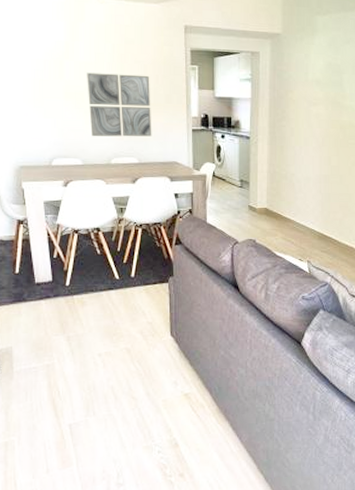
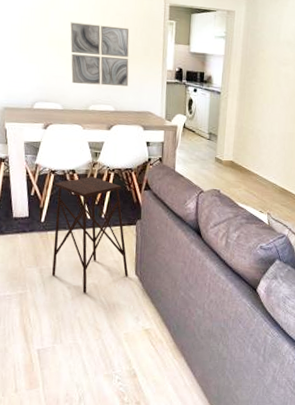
side table: none [79,233,163,360] -> present [52,176,129,294]

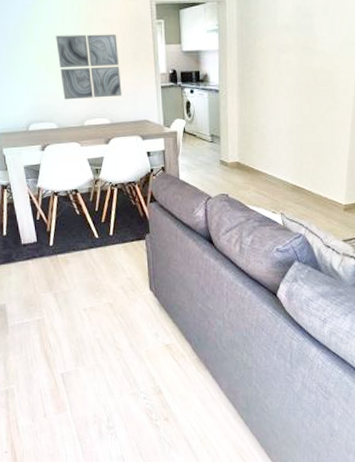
side table: present [52,176,129,294] -> none [59,193,143,314]

